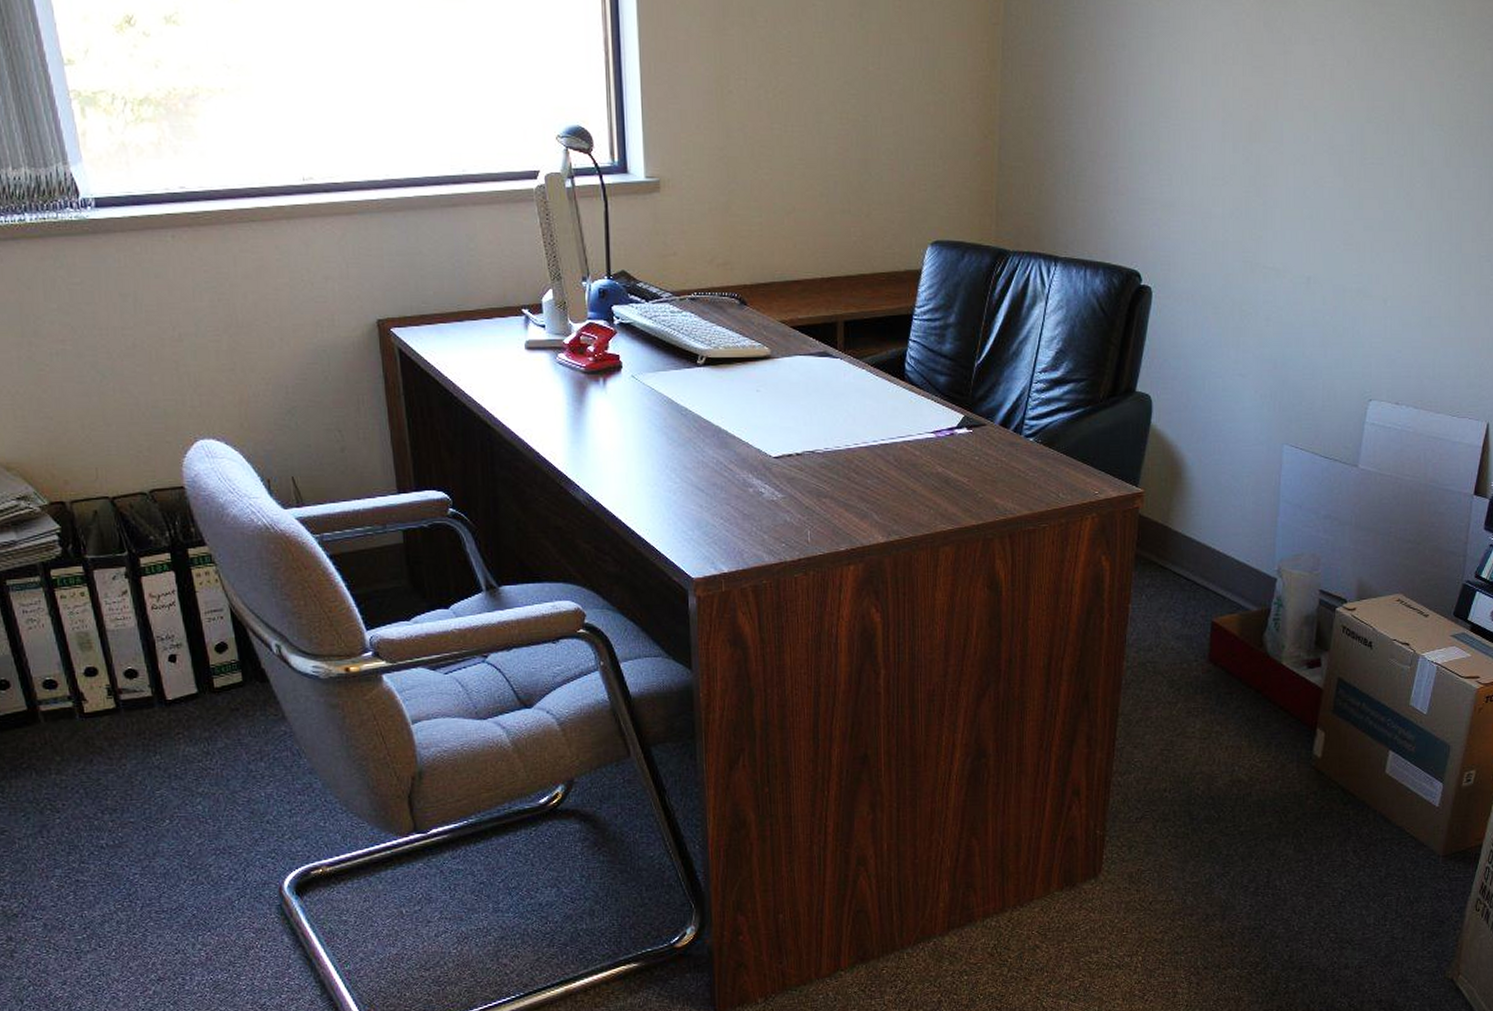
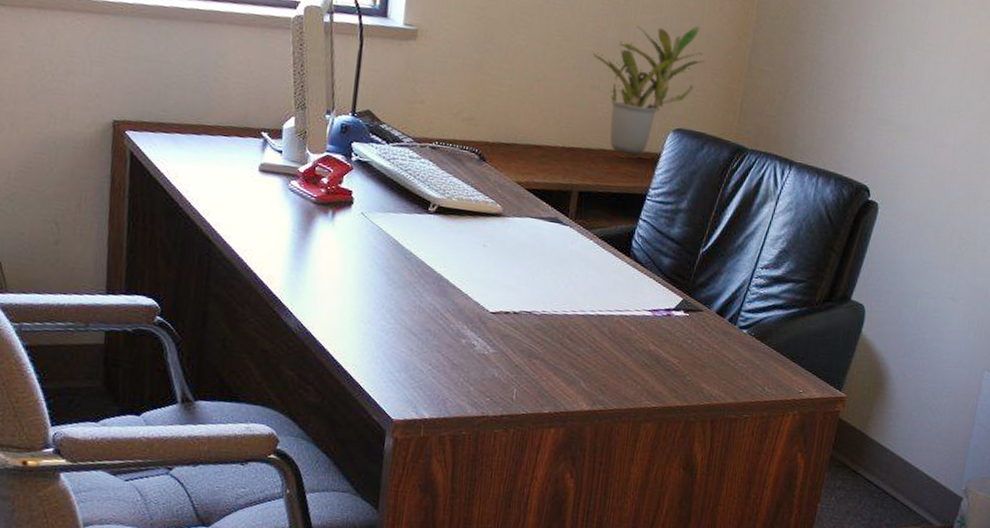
potted plant: none [836,131,953,275] -> present [590,25,705,156]

